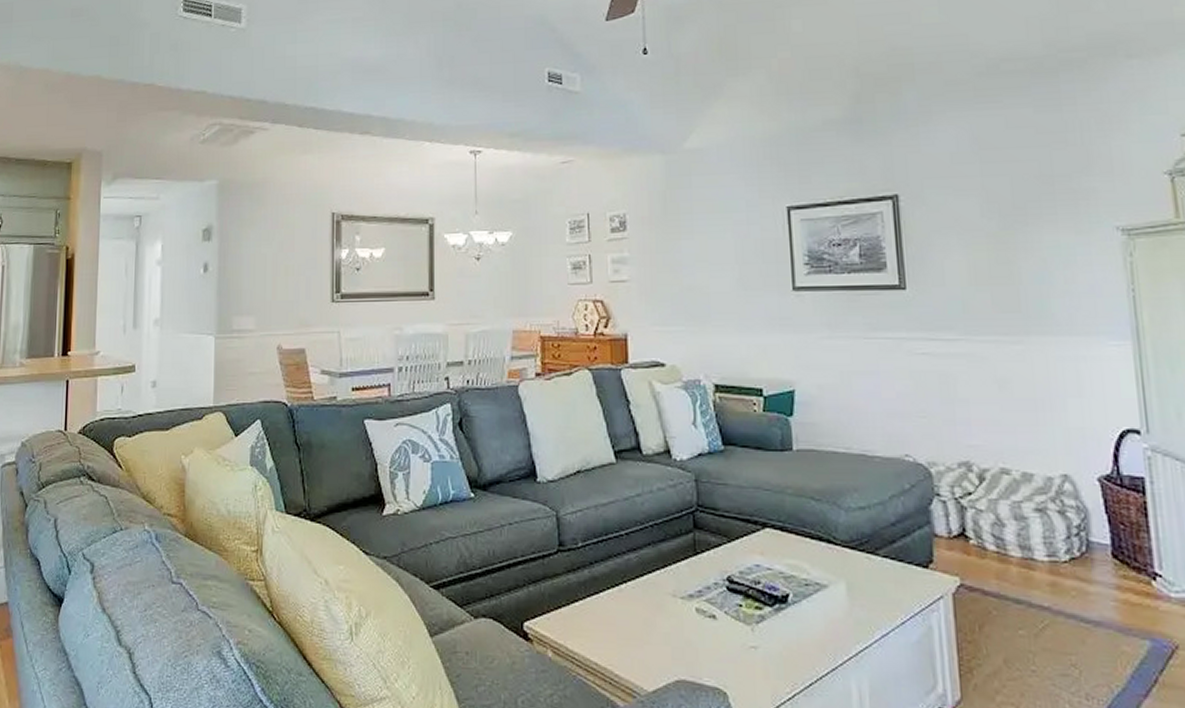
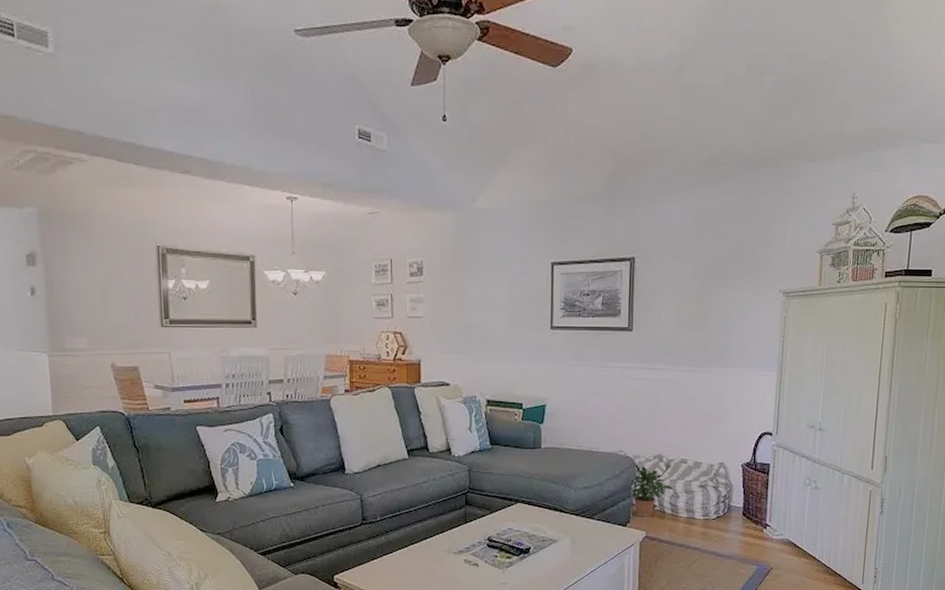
potted plant: none [928,474,994,554] -> present [630,464,673,517]

